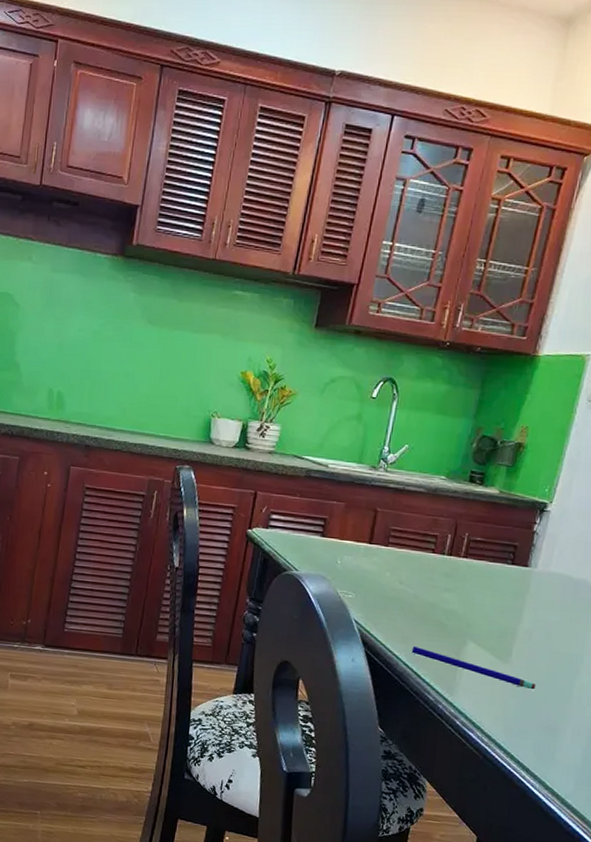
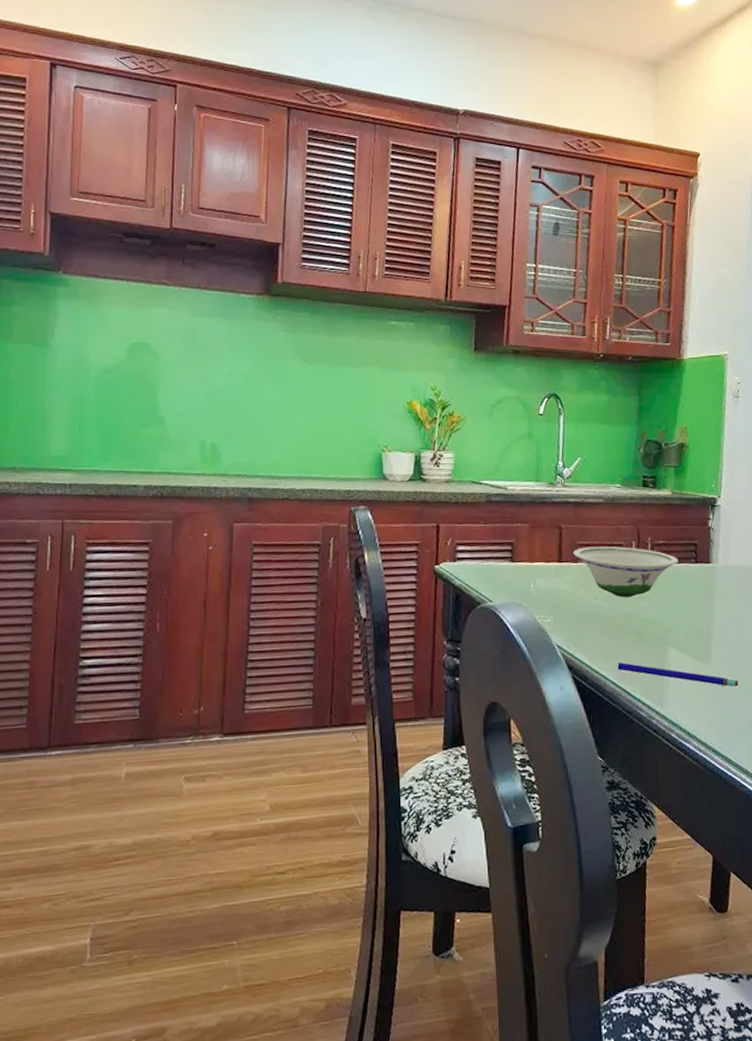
bowl: none [384,532,494,587] -> present [572,546,679,598]

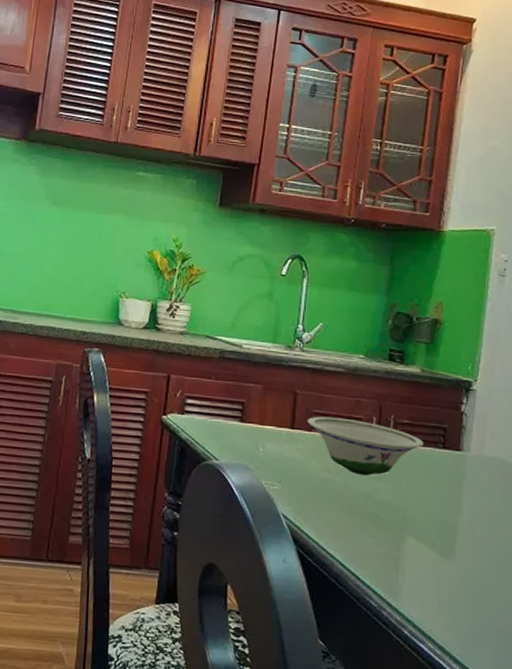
pen: present [617,662,739,687] -> none [347,543,486,592]

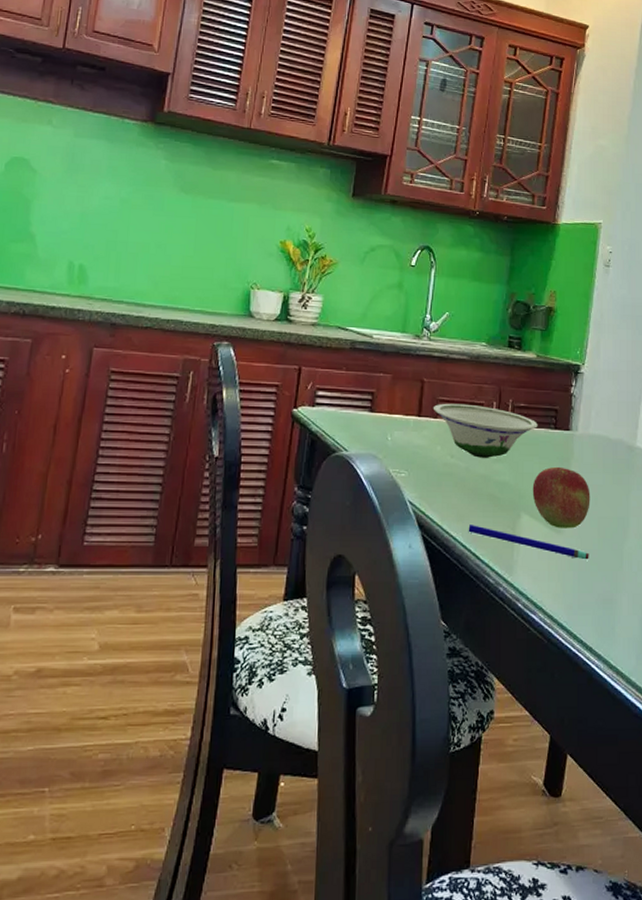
pen: none [347,543,486,592] -> present [468,525,589,560]
fruit: none [418,488,486,556] -> present [532,466,591,529]

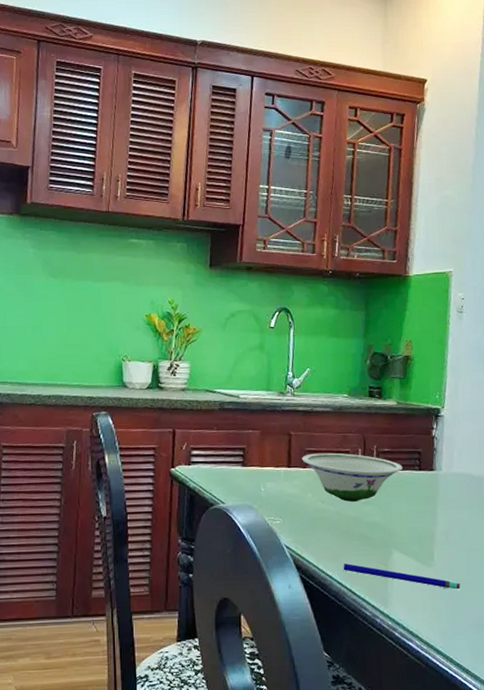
fruit: present [532,466,591,529] -> none [401,505,458,562]

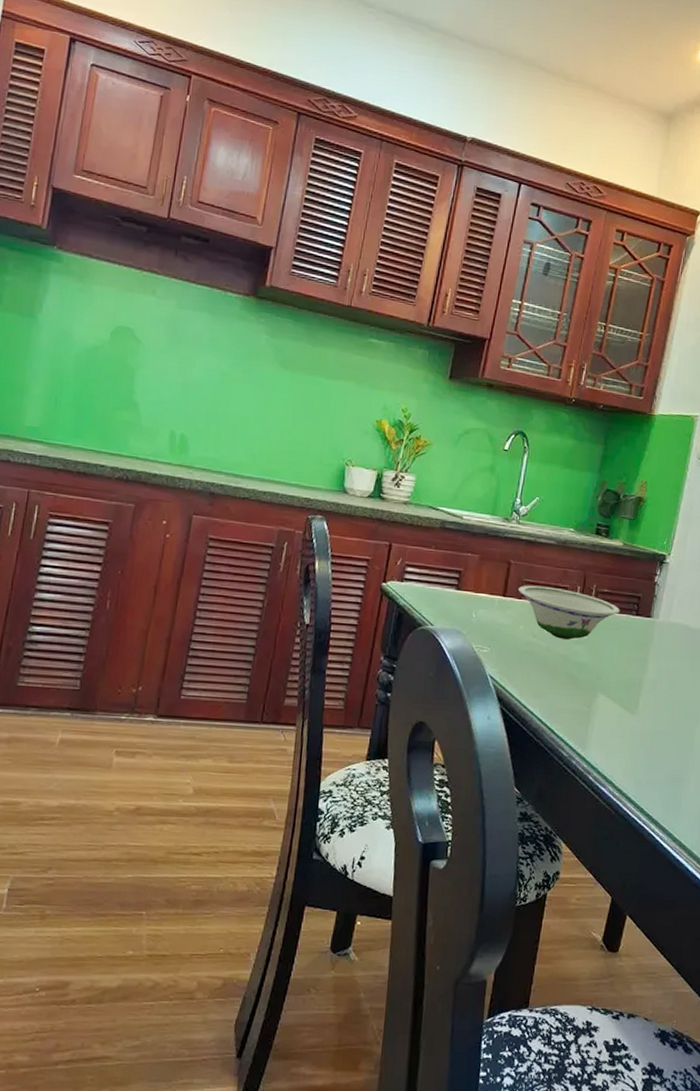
pen: present [343,563,460,590] -> none [545,701,661,741]

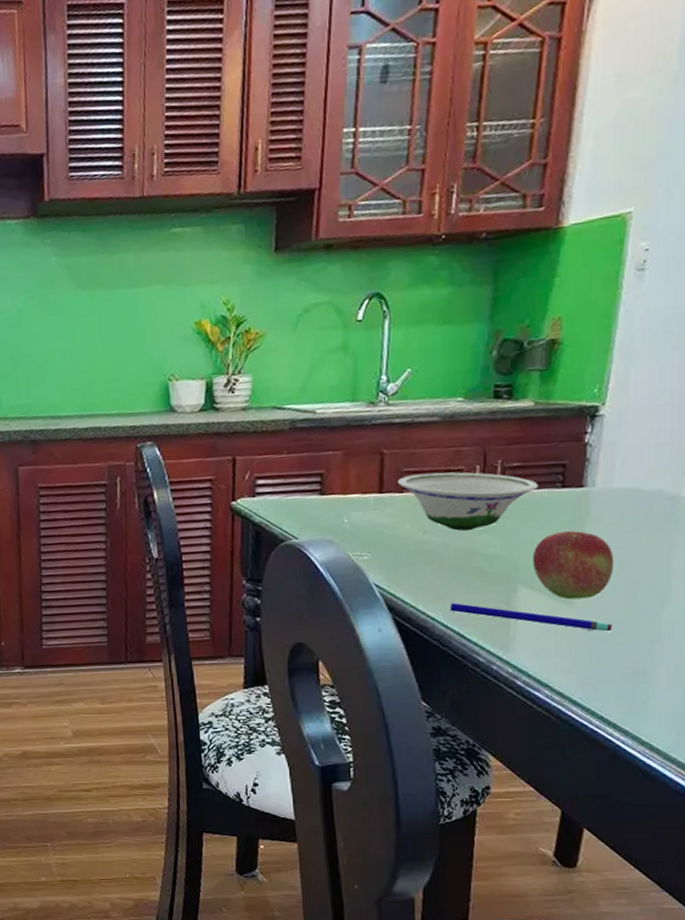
pen: none [545,701,661,741] -> present [449,603,612,632]
fruit: none [610,651,667,710] -> present [532,530,614,600]

